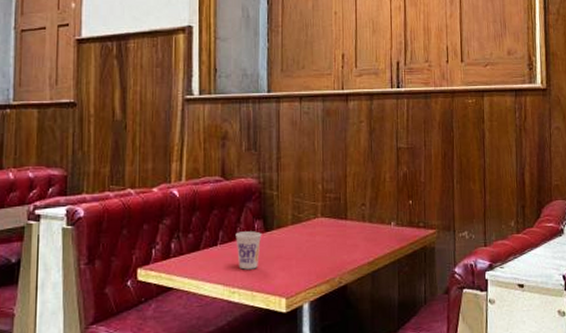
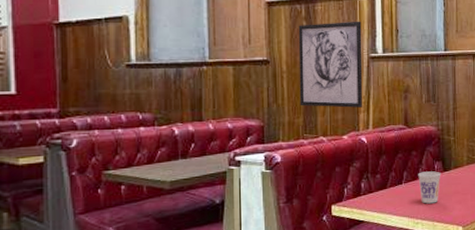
wall art: none [107,59,177,156] -> present [298,21,363,108]

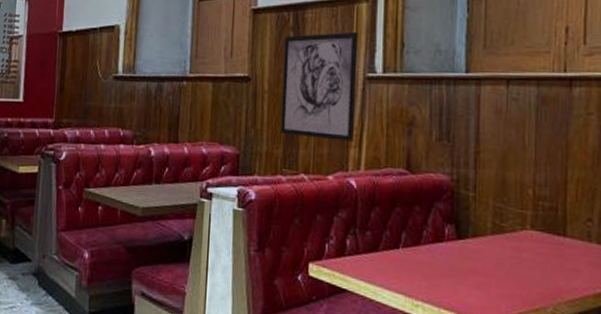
cup: present [418,171,441,204] -> none [421,235,454,282]

